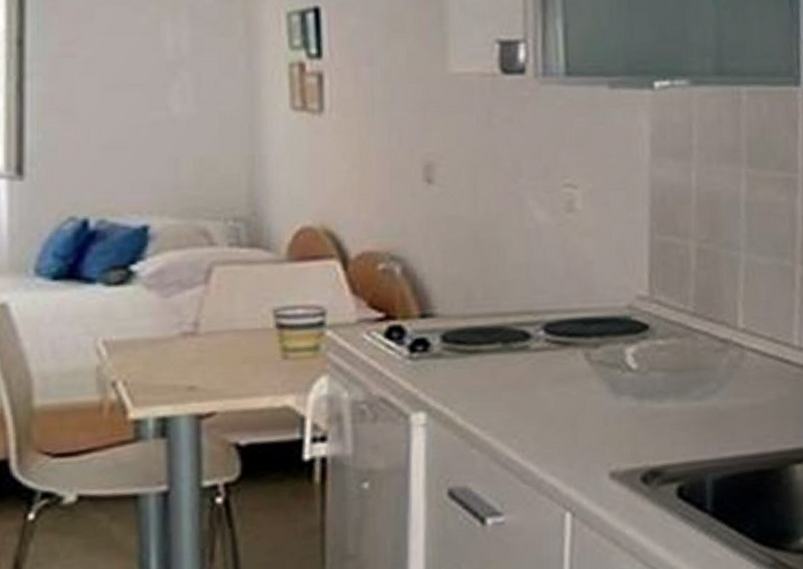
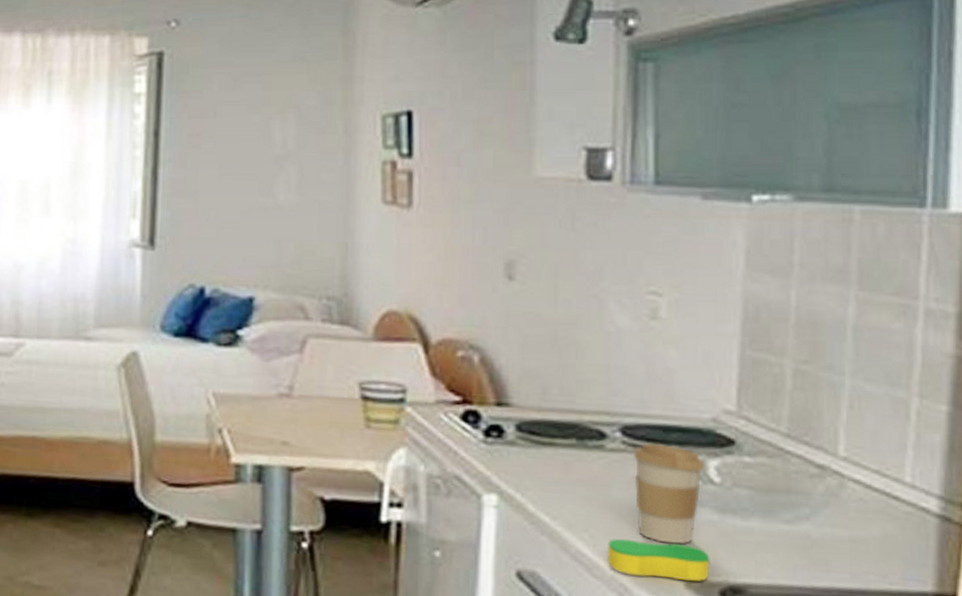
sponge: none [535,434,632,475] -> present [607,538,710,582]
coffee cup: none [557,337,623,438] -> present [634,442,705,544]

